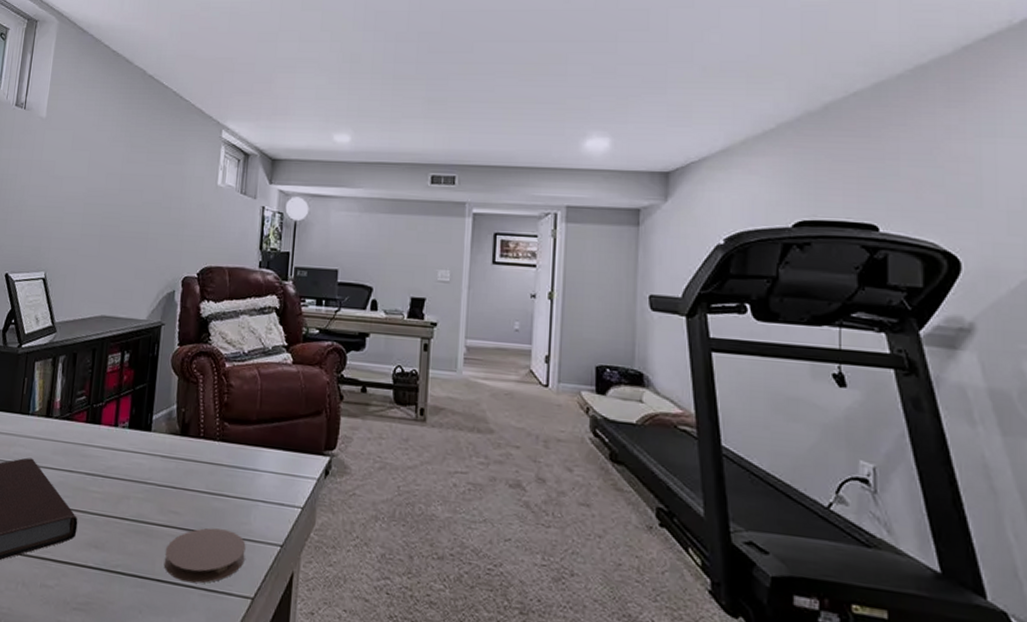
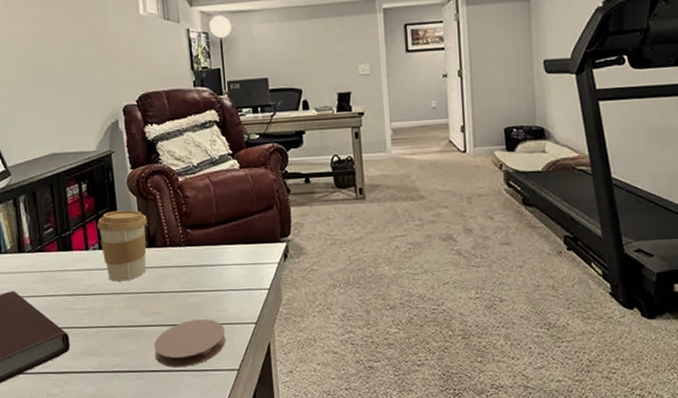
coffee cup: none [131,388,185,470] -> present [96,210,148,282]

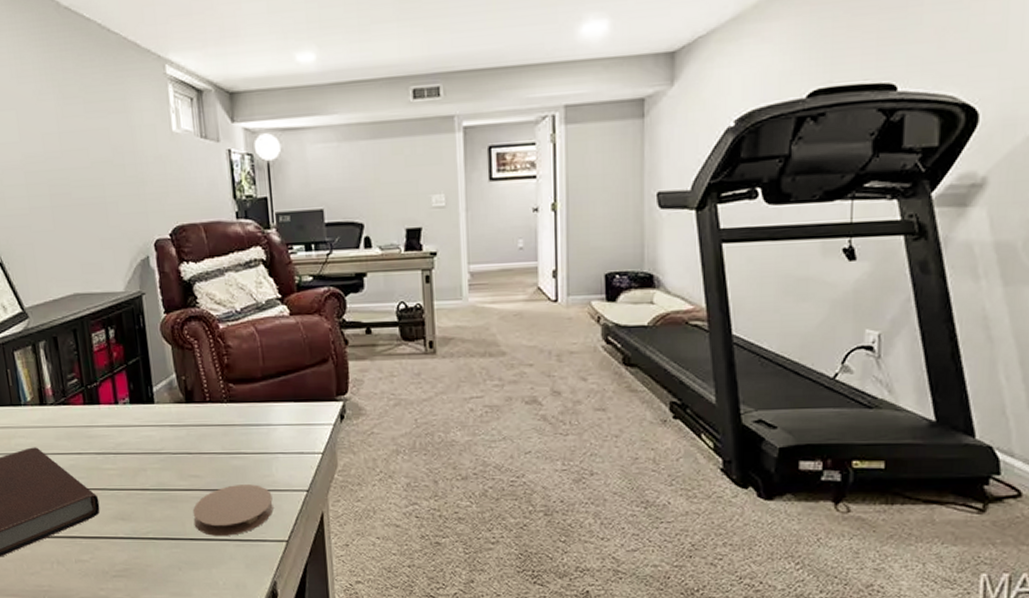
coffee cup: present [96,210,148,282] -> none [126,360,184,440]

